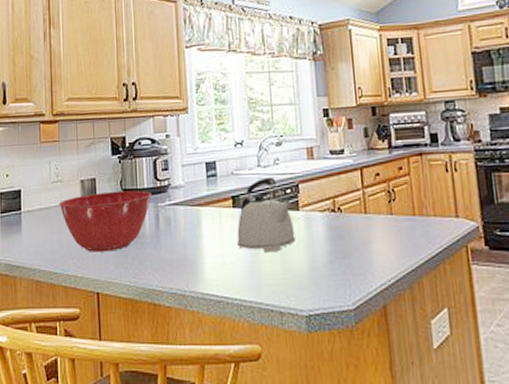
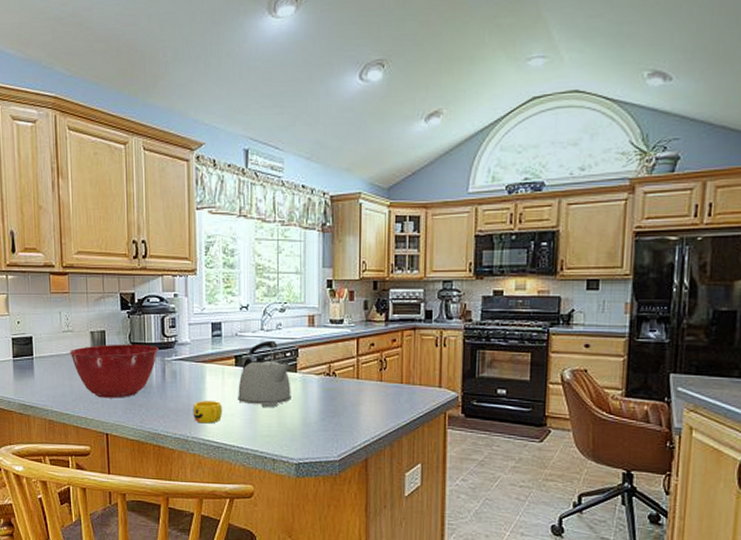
cup: none [189,248,221,275] -> present [193,401,222,424]

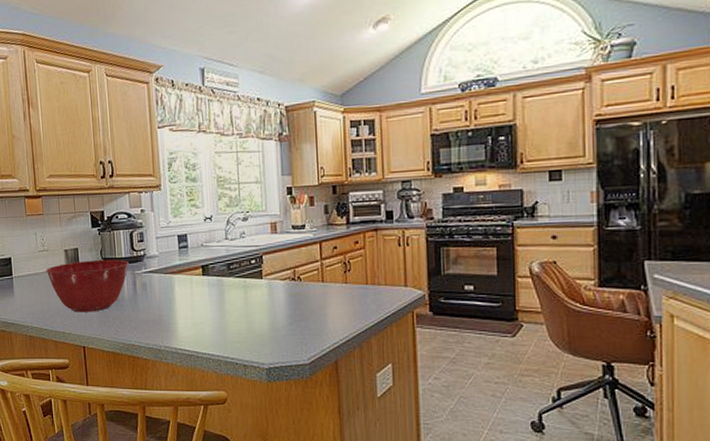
cup: present [193,401,222,424] -> none [164,310,192,333]
kettle: present [238,340,291,408] -> none [206,249,259,315]

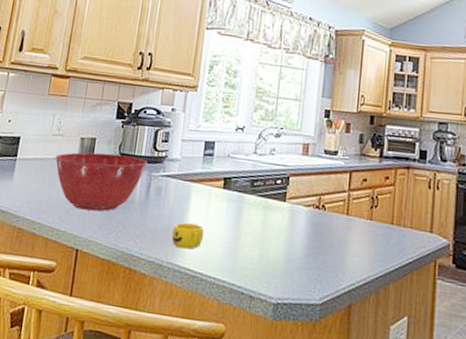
cup: none [164,310,192,333] -> present [171,222,204,249]

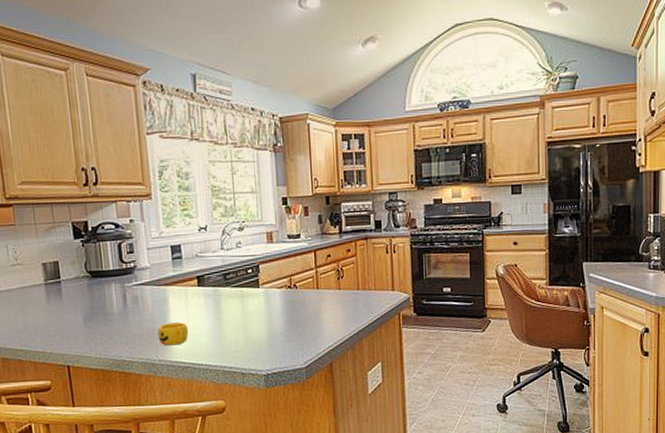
mixing bowl: present [55,152,148,212] -> none [20,272,118,330]

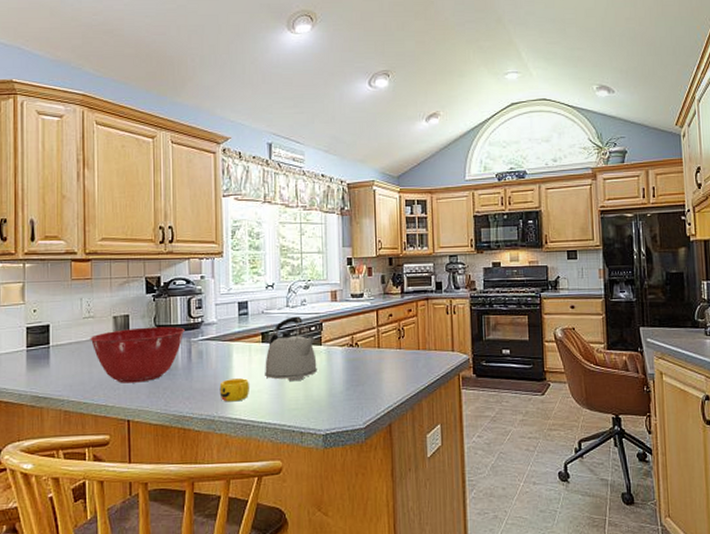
mixing bowl: none [20,272,118,330] -> present [90,326,185,383]
kettle: none [202,259,256,325] -> present [265,316,317,382]

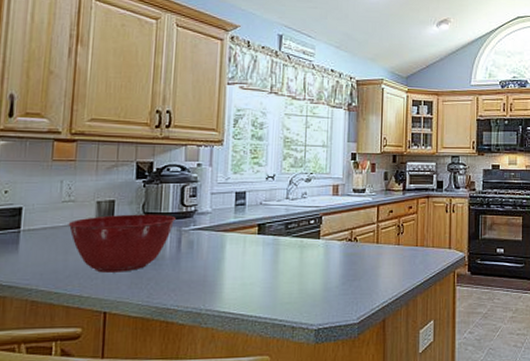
cup: present [219,378,249,402] -> none [208,270,241,295]
kettle: present [265,316,317,382] -> none [259,209,314,275]

